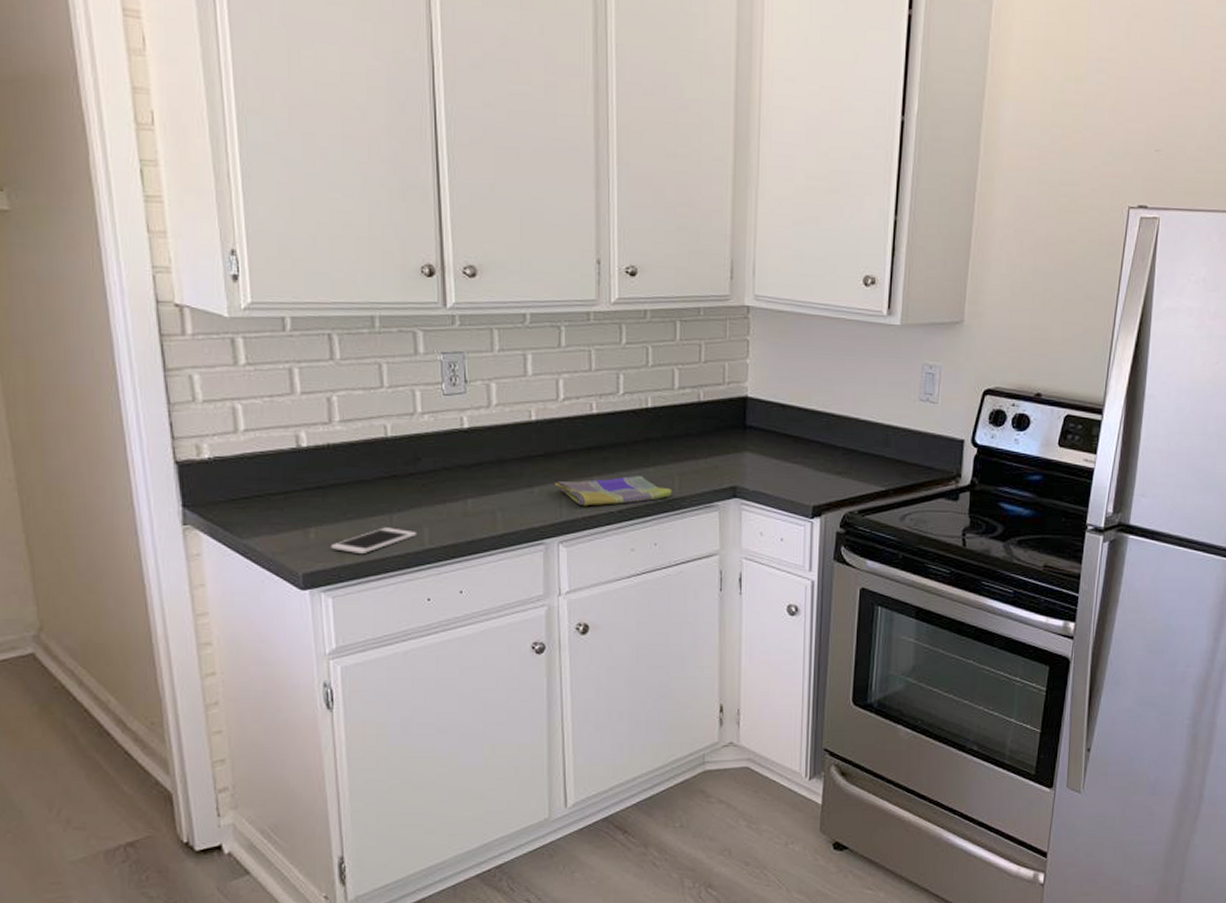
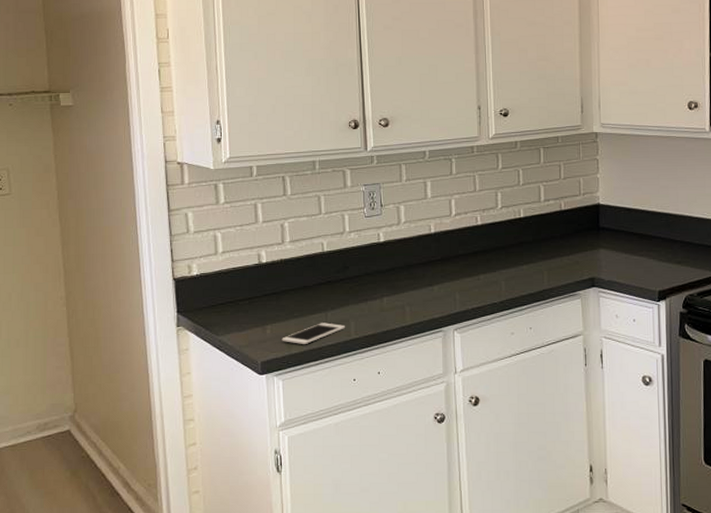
dish towel: present [555,476,672,506] -> none [450,273,543,299]

